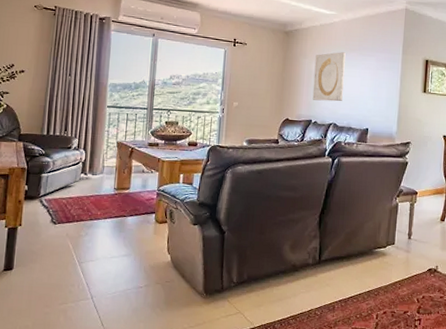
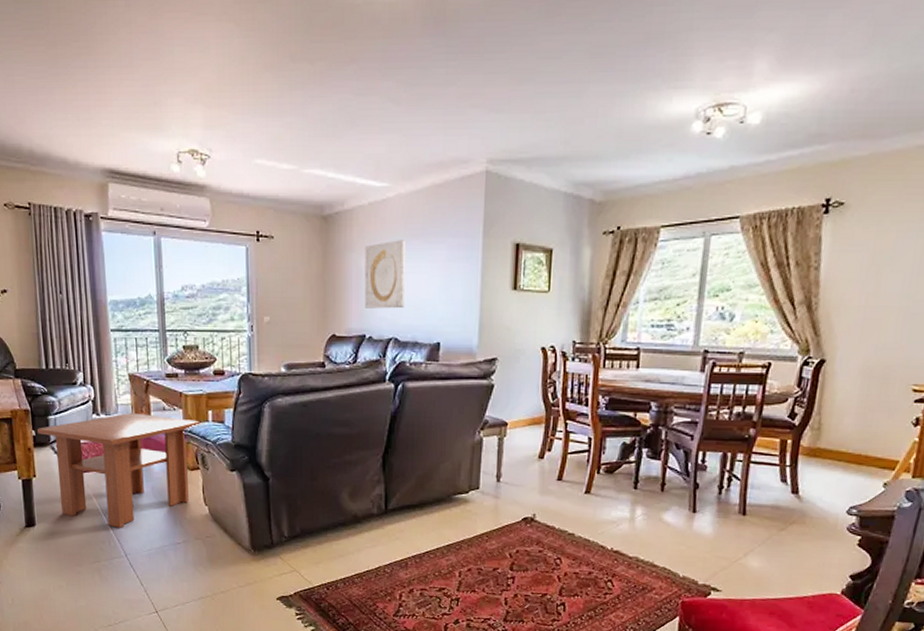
coffee table: none [30,173,172,273] -> present [37,412,200,528]

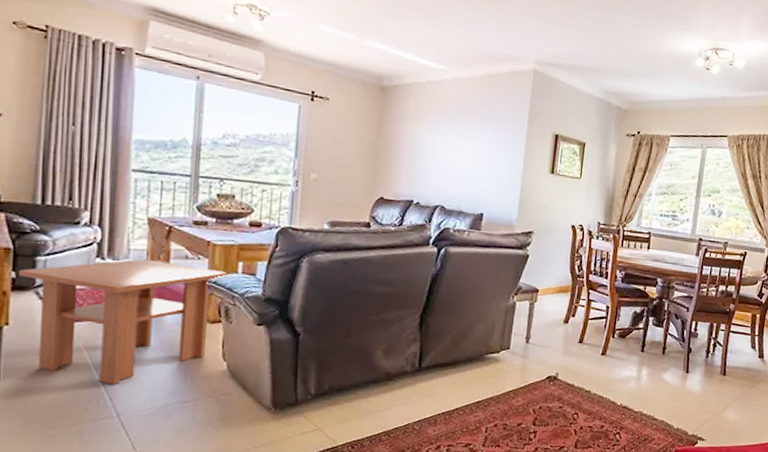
wall art: present [364,240,405,309] -> none [414,117,458,179]

